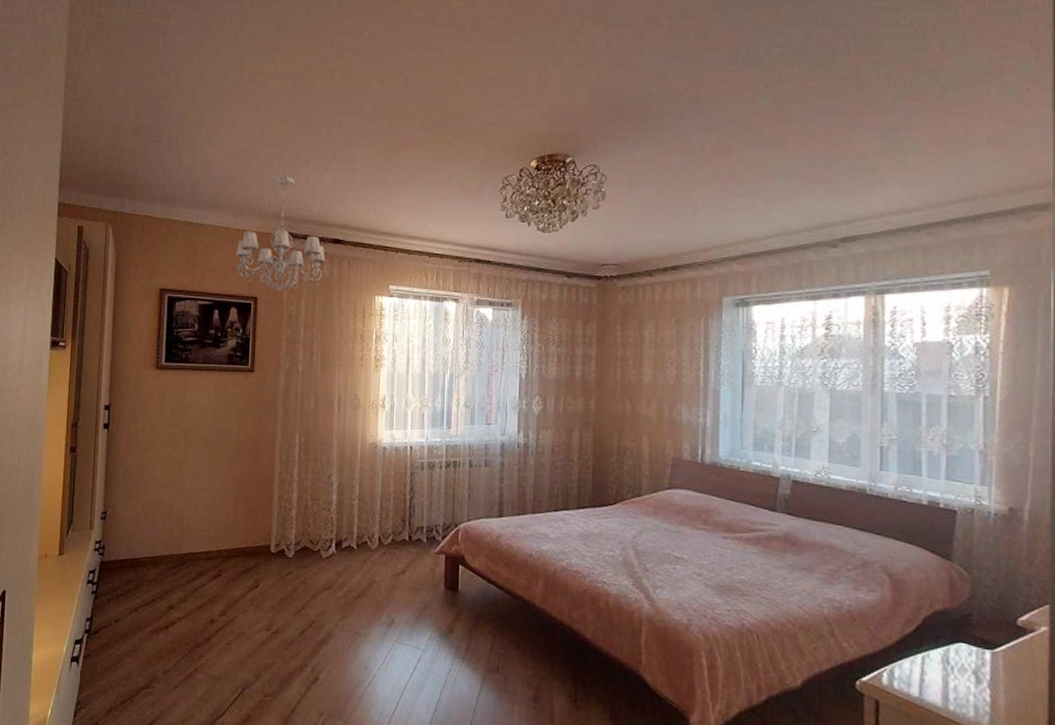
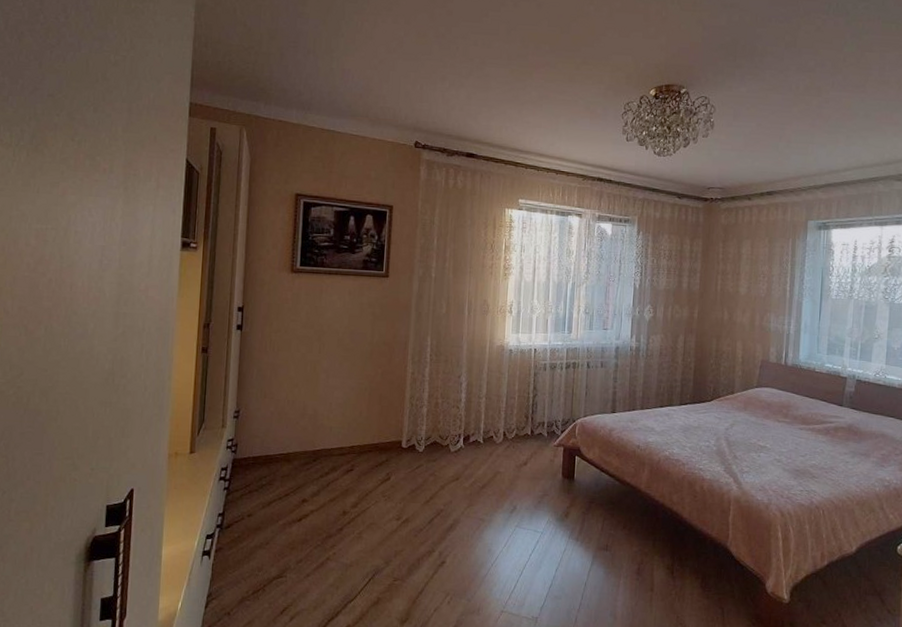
chandelier: present [234,176,327,291] -> none [370,89,460,200]

